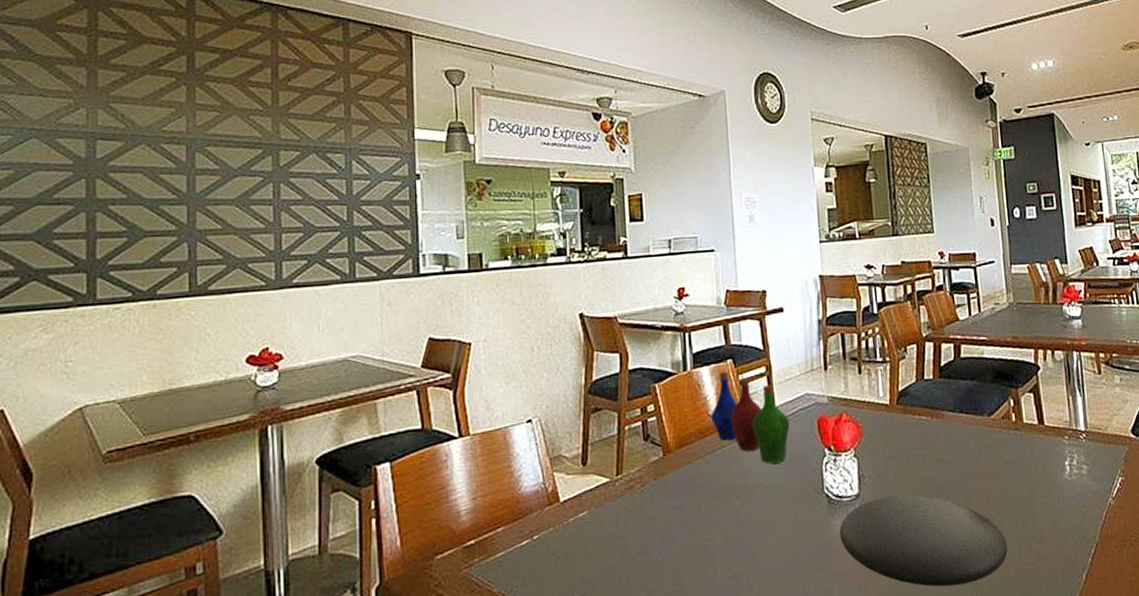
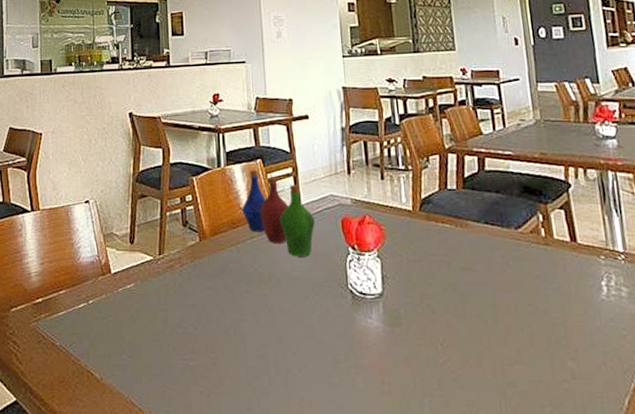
plate: present [839,494,1008,587] -> none [363,298,539,394]

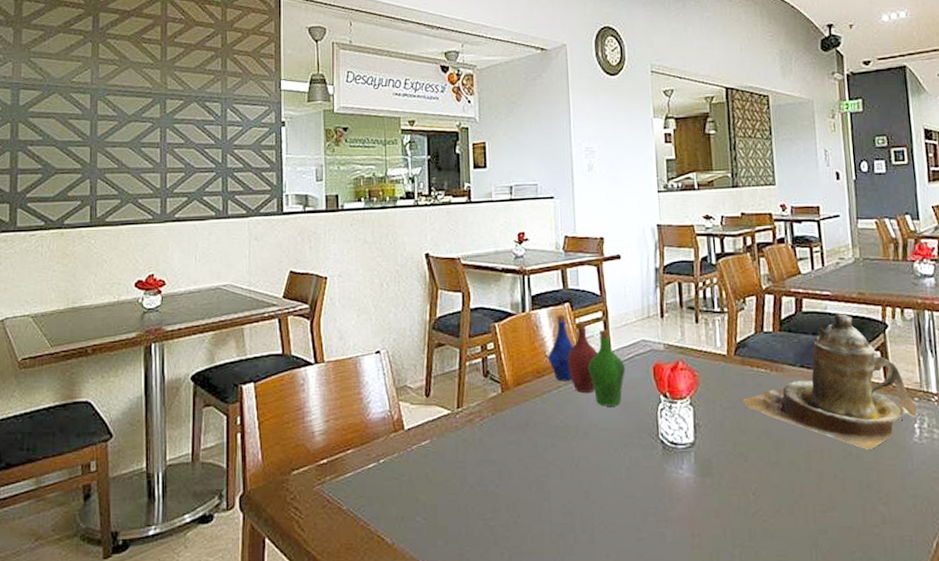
teapot: none [428,173,604,306] -> present [742,314,917,451]

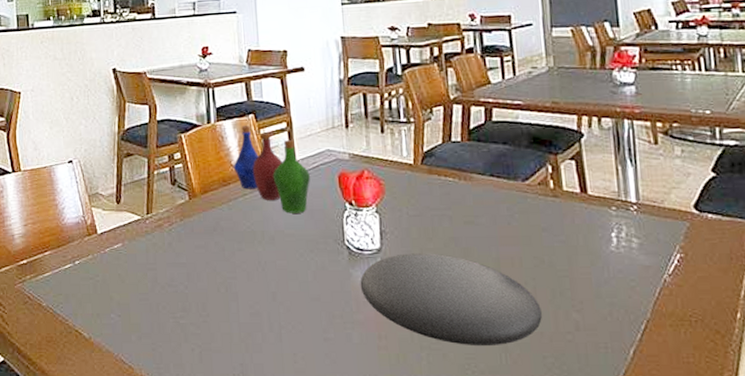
plate: none [674,446,851,543] -> present [360,253,542,347]
teapot: present [742,314,917,451] -> none [430,123,615,259]

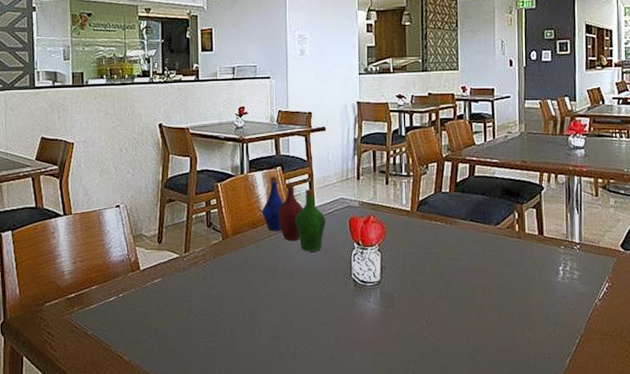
plate: present [360,253,542,347] -> none [362,284,503,360]

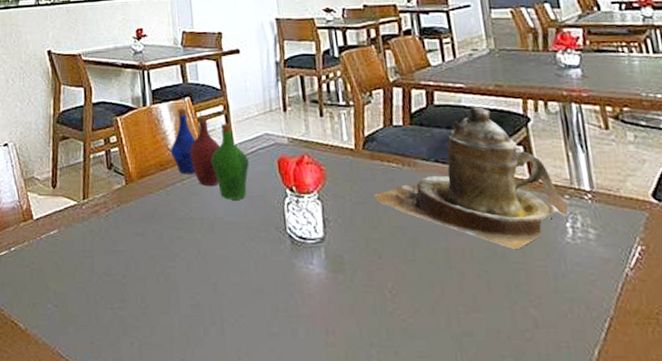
teapot: none [421,178,562,288] -> present [373,107,569,250]

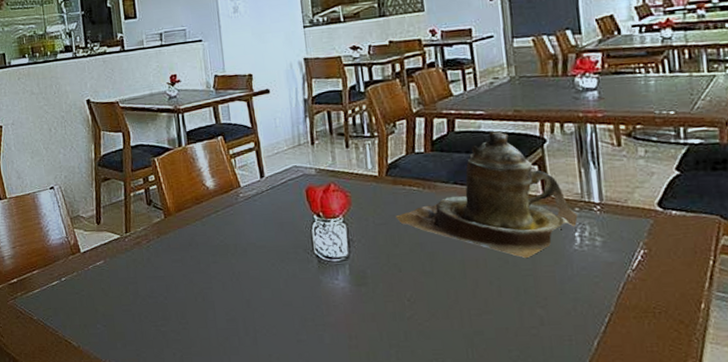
bottle: present [170,109,249,200] -> none [204,147,279,227]

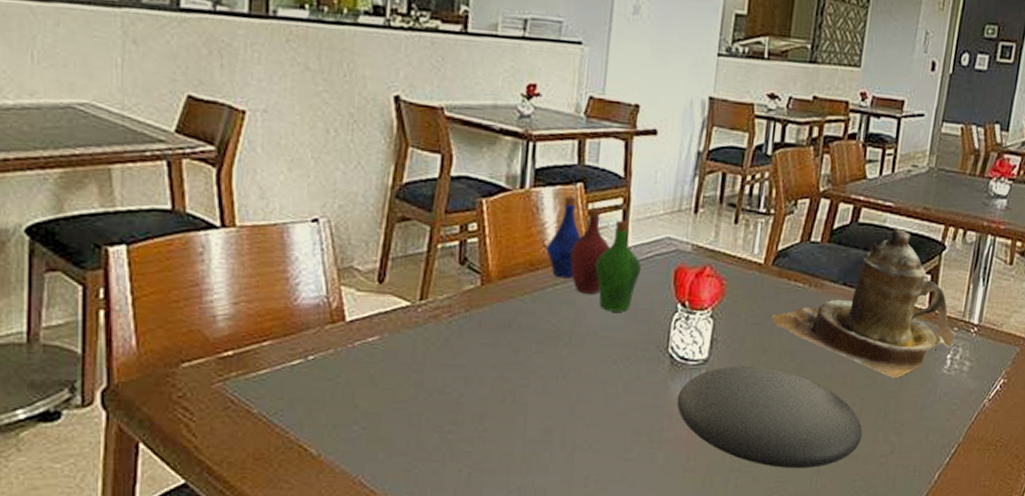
bottle: none [204,147,279,227] -> present [545,196,641,312]
plate: none [330,258,507,343] -> present [676,366,863,469]

